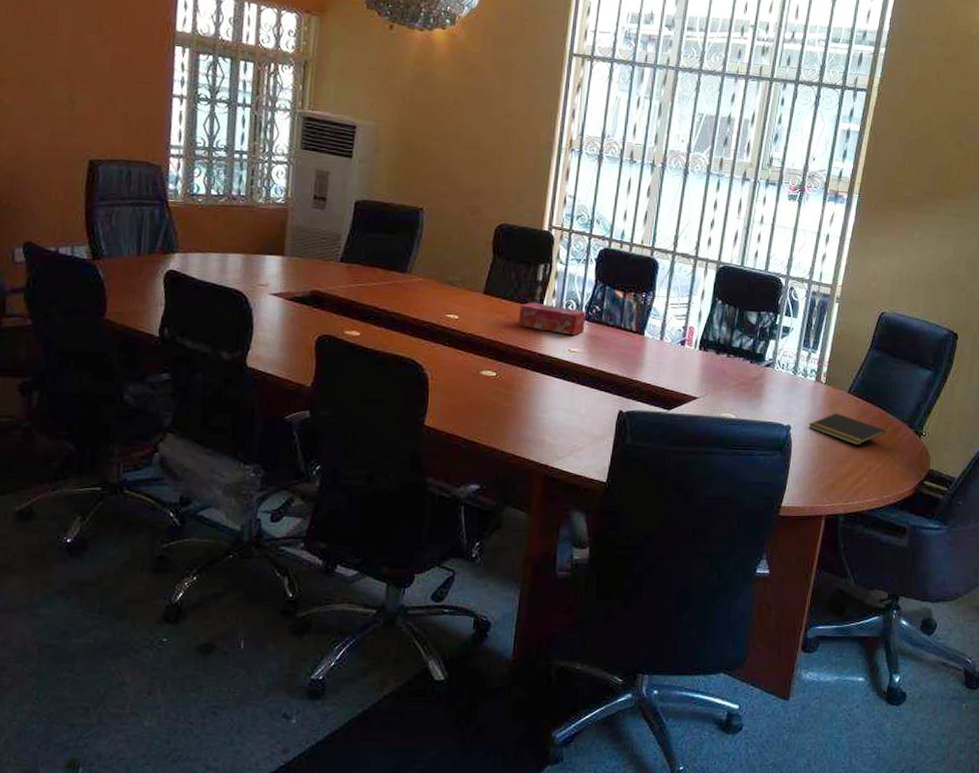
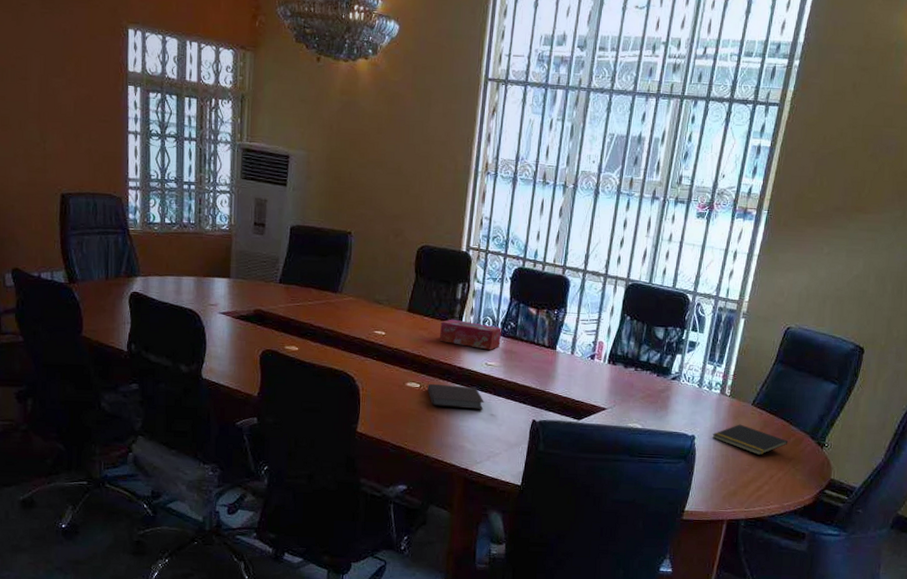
notebook: none [504,371,567,401] -> present [427,383,484,410]

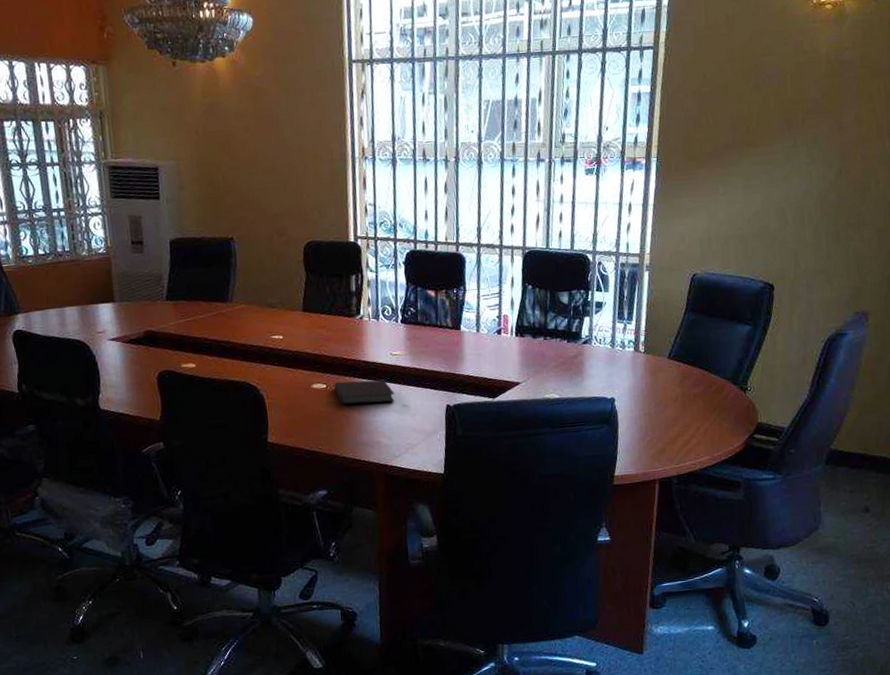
tissue box: present [439,319,502,350] -> none [338,312,403,340]
notepad: present [712,424,788,456] -> none [632,379,710,409]

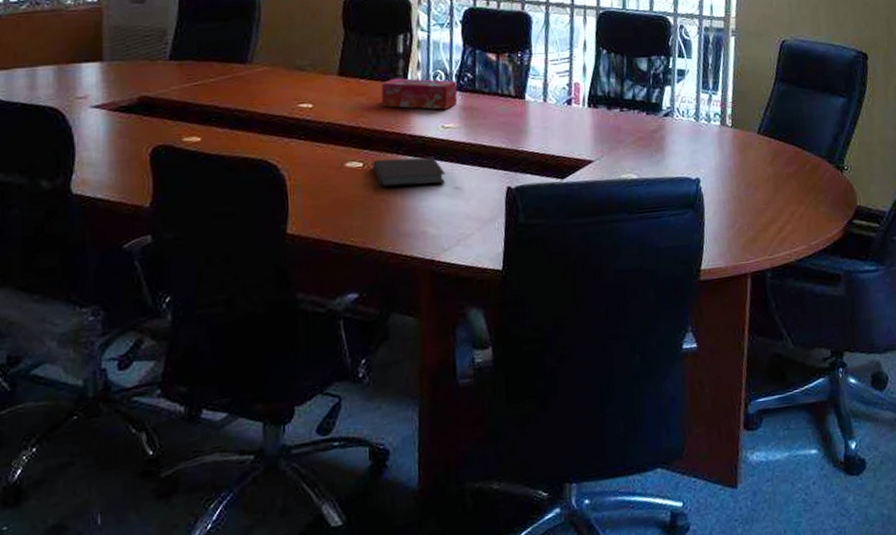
tissue box: none [338,312,403,340] -> present [381,77,458,110]

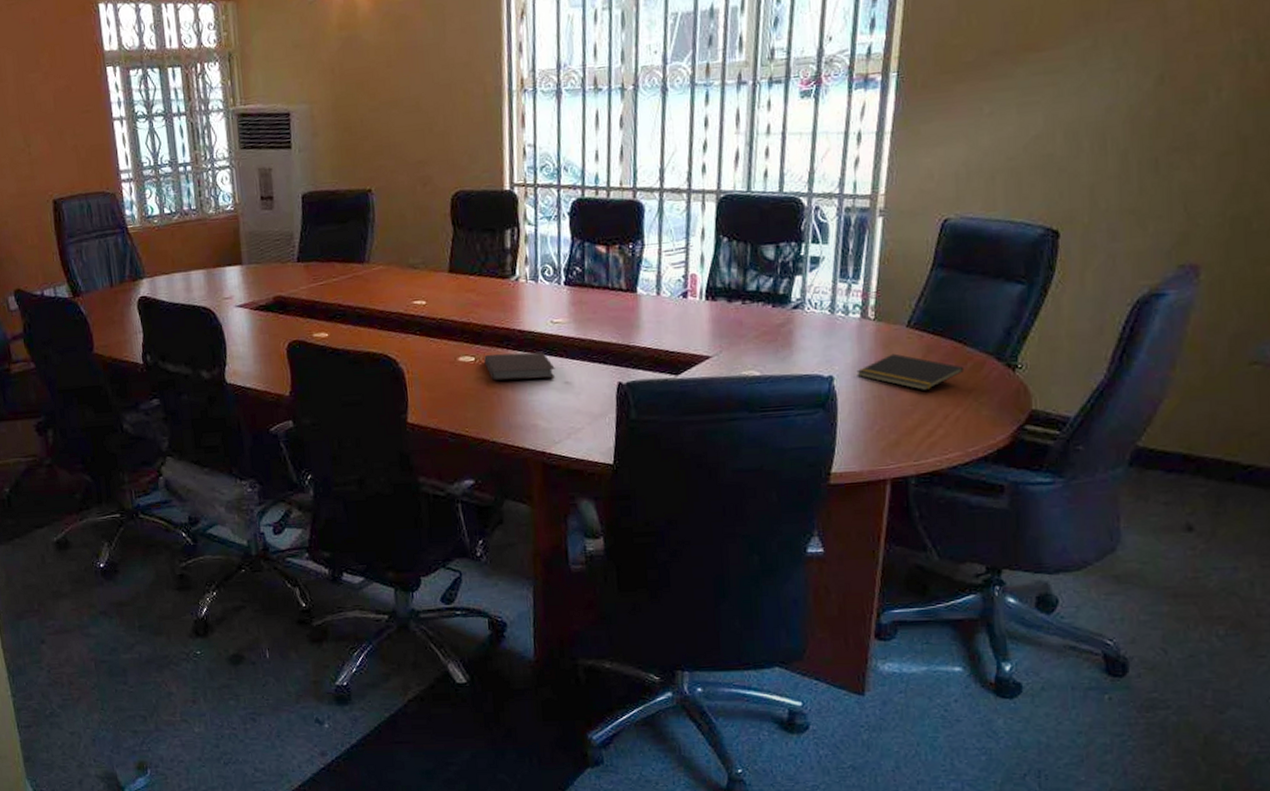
tissue box: present [381,77,458,110] -> none [490,273,567,305]
notepad: none [719,157,805,191] -> present [856,353,965,391]

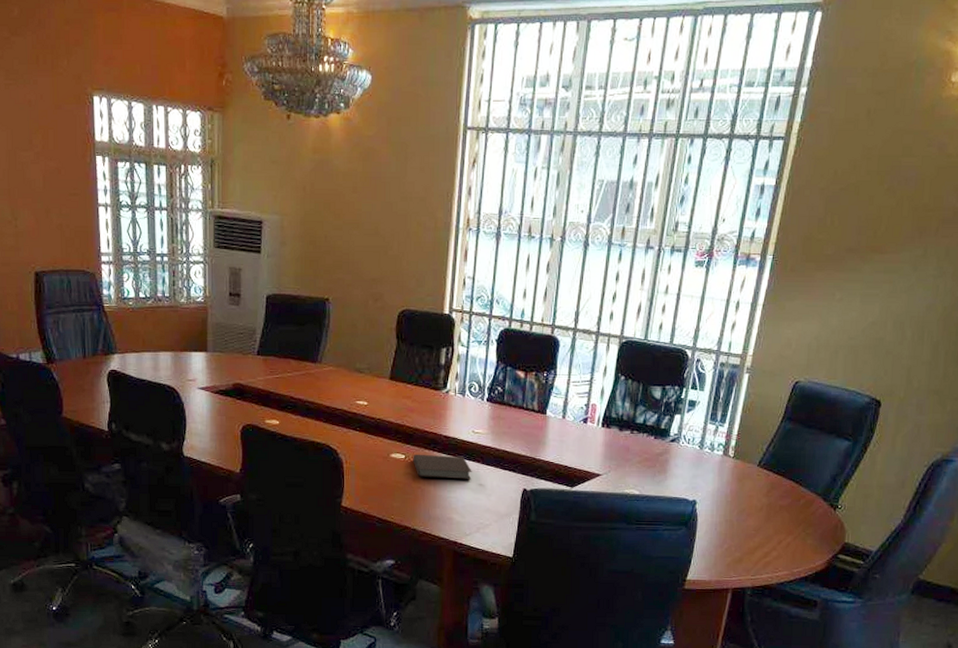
notepad: present [856,353,965,391] -> none [715,487,798,520]

